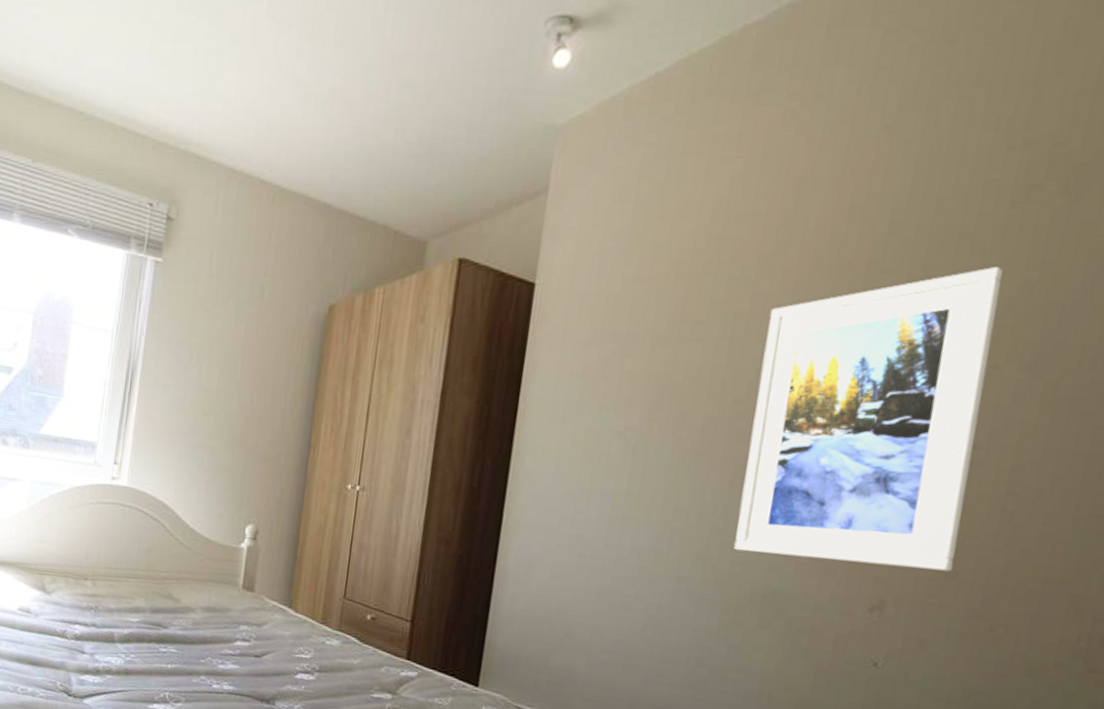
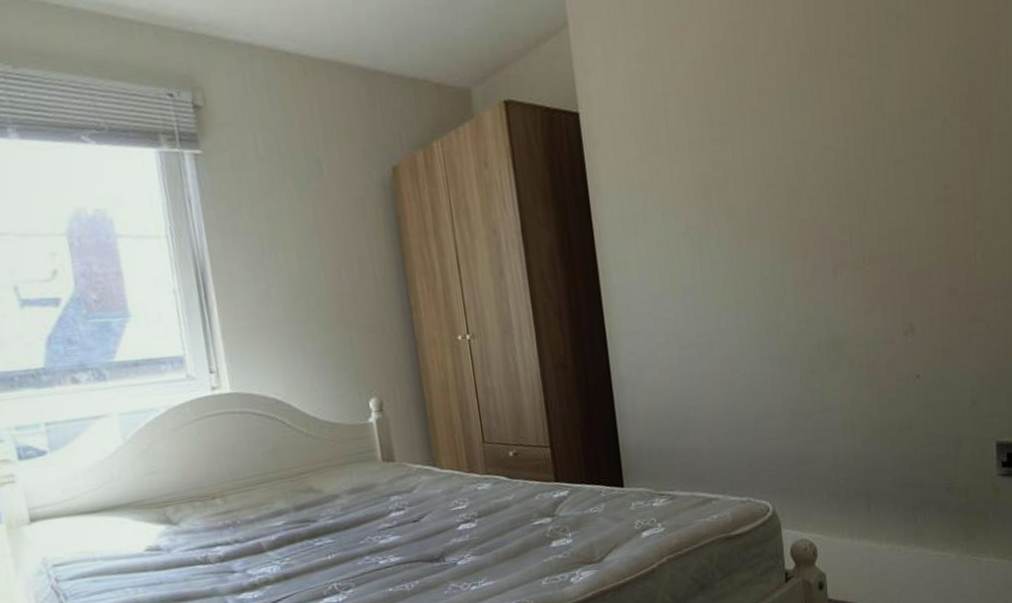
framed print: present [734,267,1003,572] -> none [776,39,952,312]

